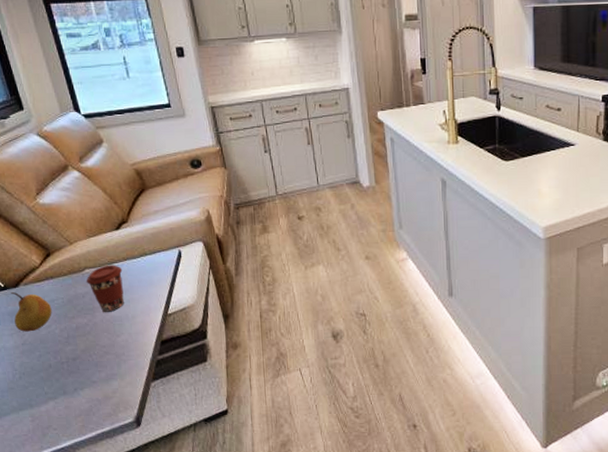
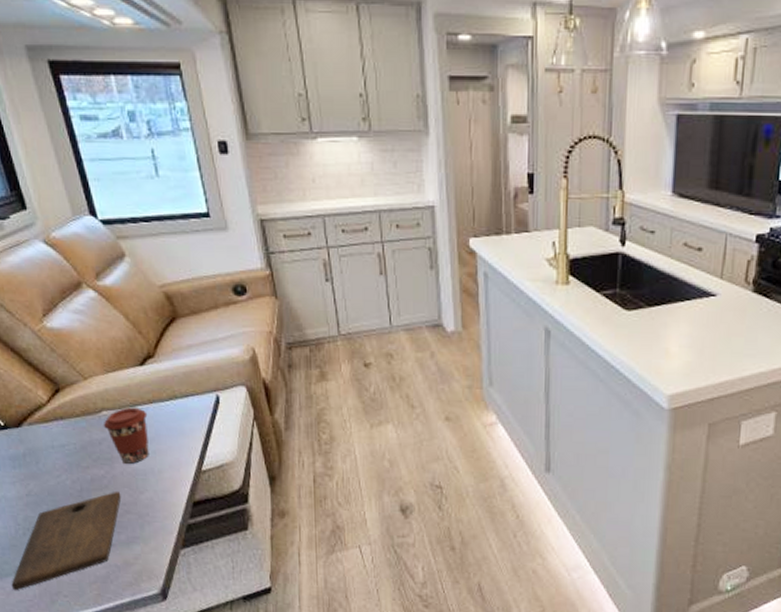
cutting board: none [9,335,102,428] -> present [11,491,122,591]
fruit: present [11,291,52,332] -> none [12,432,62,481]

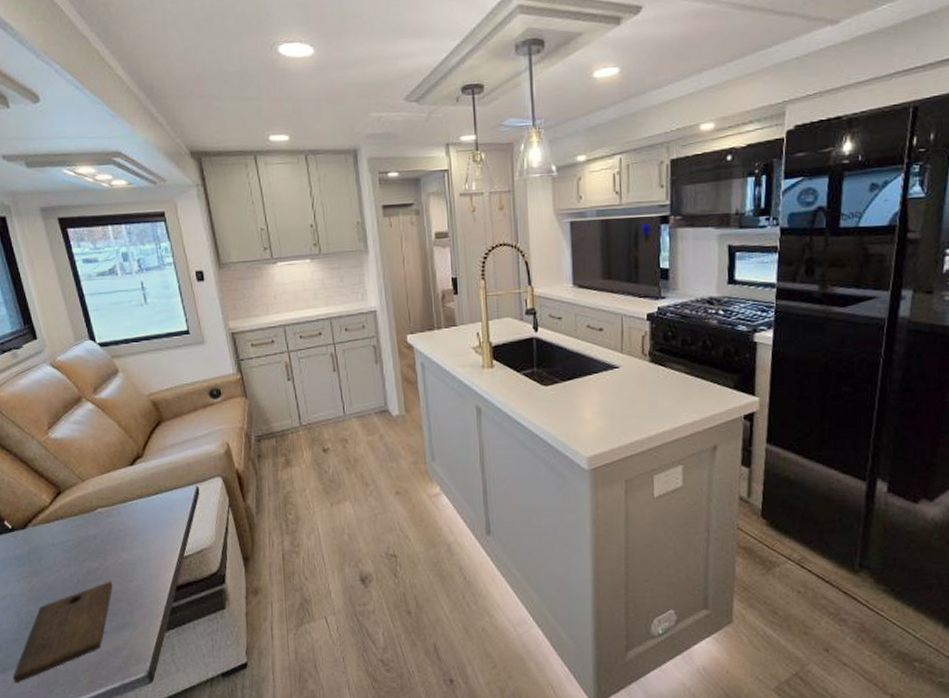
coffee cup: present [103,407,149,465] -> none [98,503,138,556]

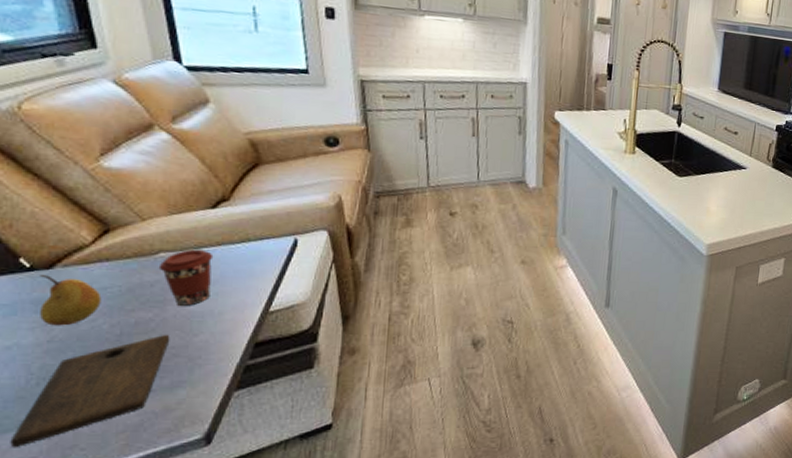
fruit: none [18,533,62,577] -> present [40,274,102,326]
coffee cup: none [98,503,138,556] -> present [158,249,214,307]

